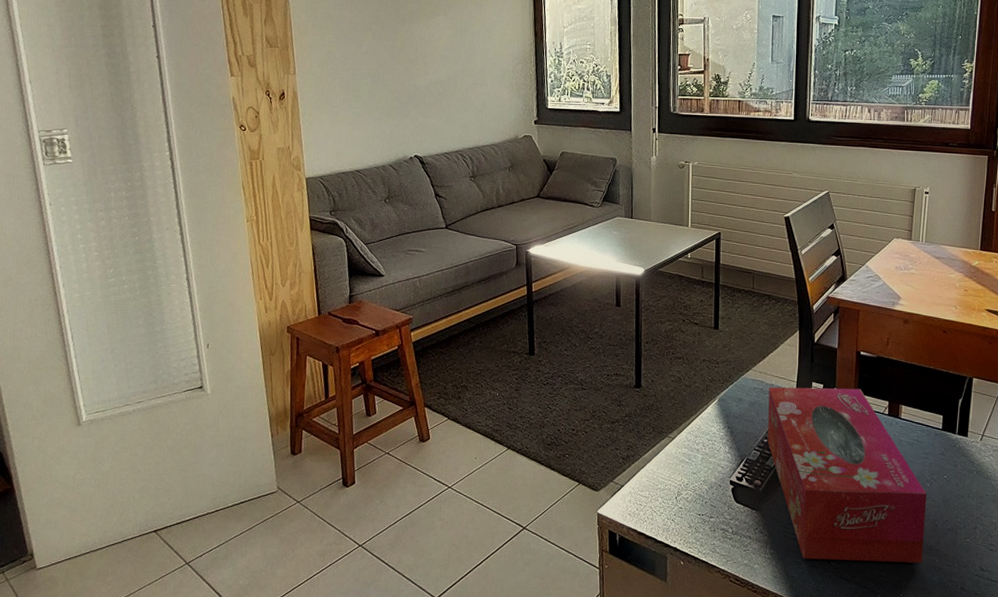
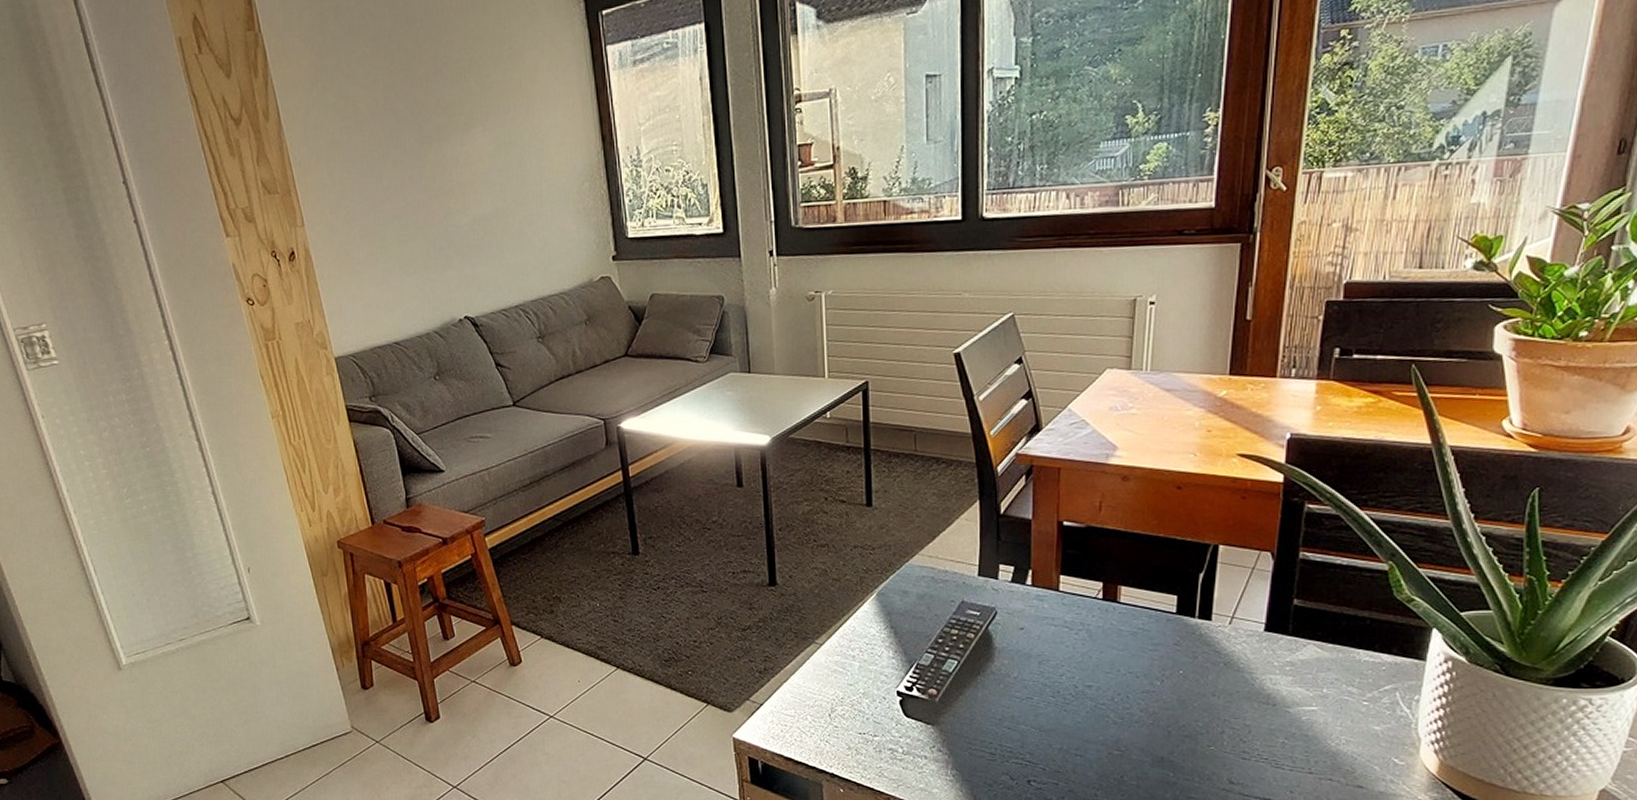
tissue box: present [768,387,927,563] -> none [942,568,1157,780]

